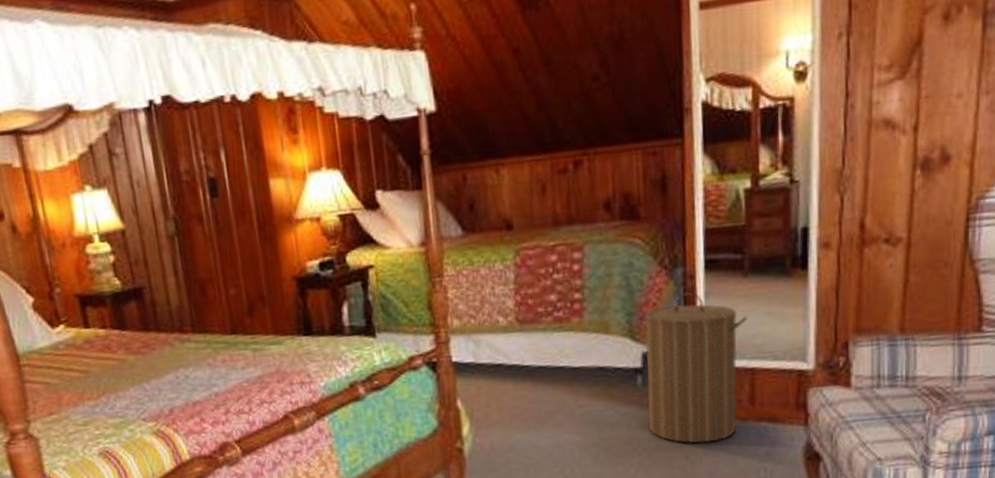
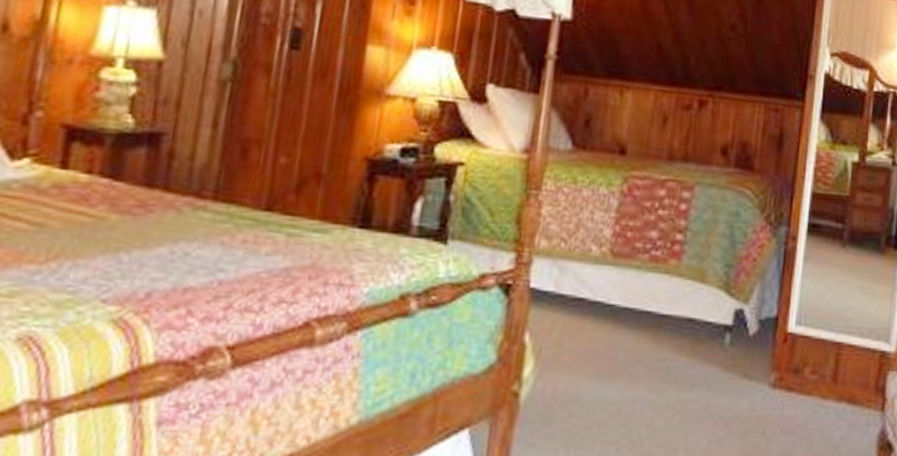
laundry hamper: present [637,291,748,444] -> none [729,252,842,419]

